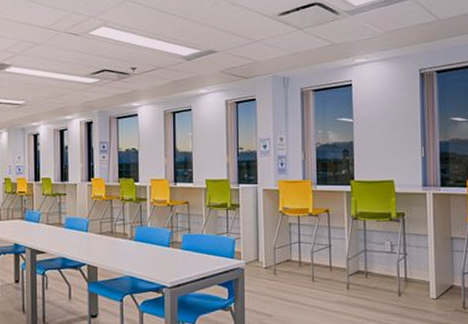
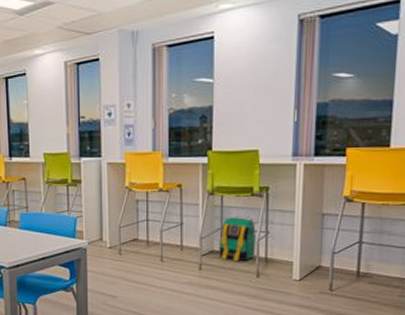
backpack: none [364,237,398,282] -> present [219,214,258,262]

